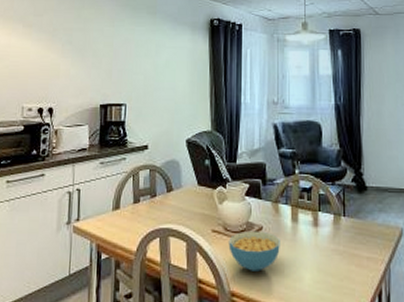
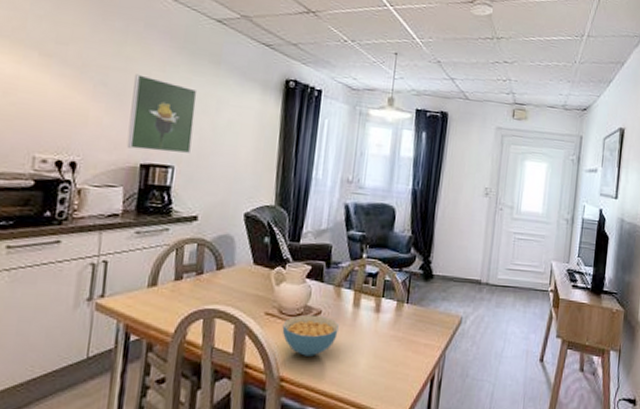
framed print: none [89,31,140,93] -> present [126,74,198,154]

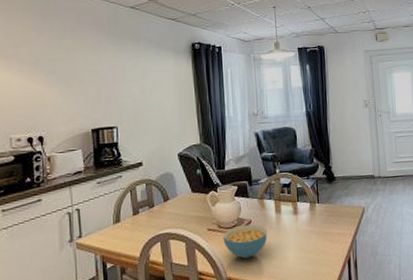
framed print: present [126,74,198,154] -> none [75,60,128,118]

